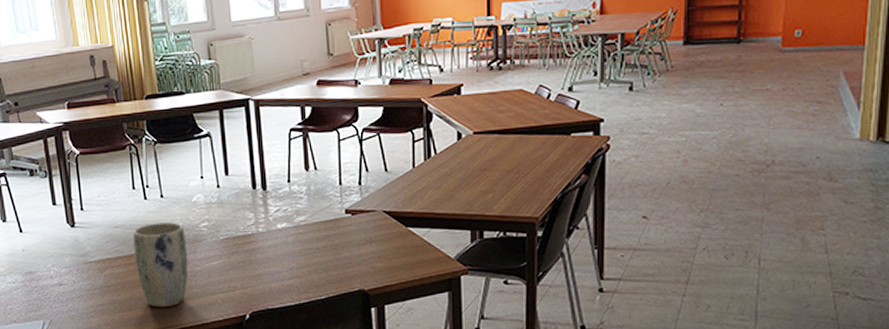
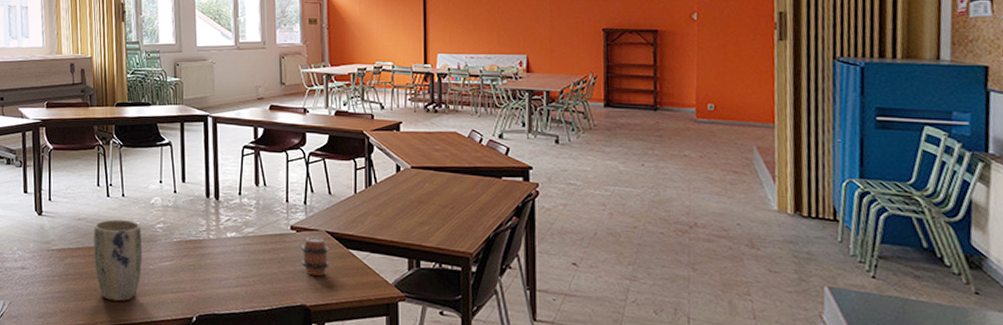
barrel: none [357,218,388,259] -> present [302,236,329,277]

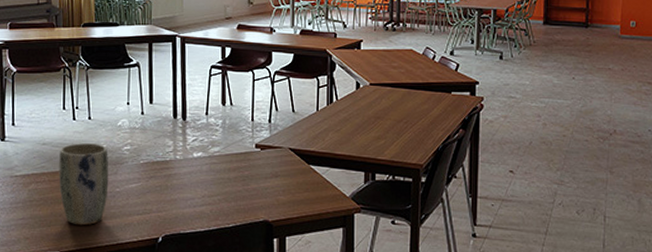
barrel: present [302,236,329,277] -> none [265,154,292,193]

